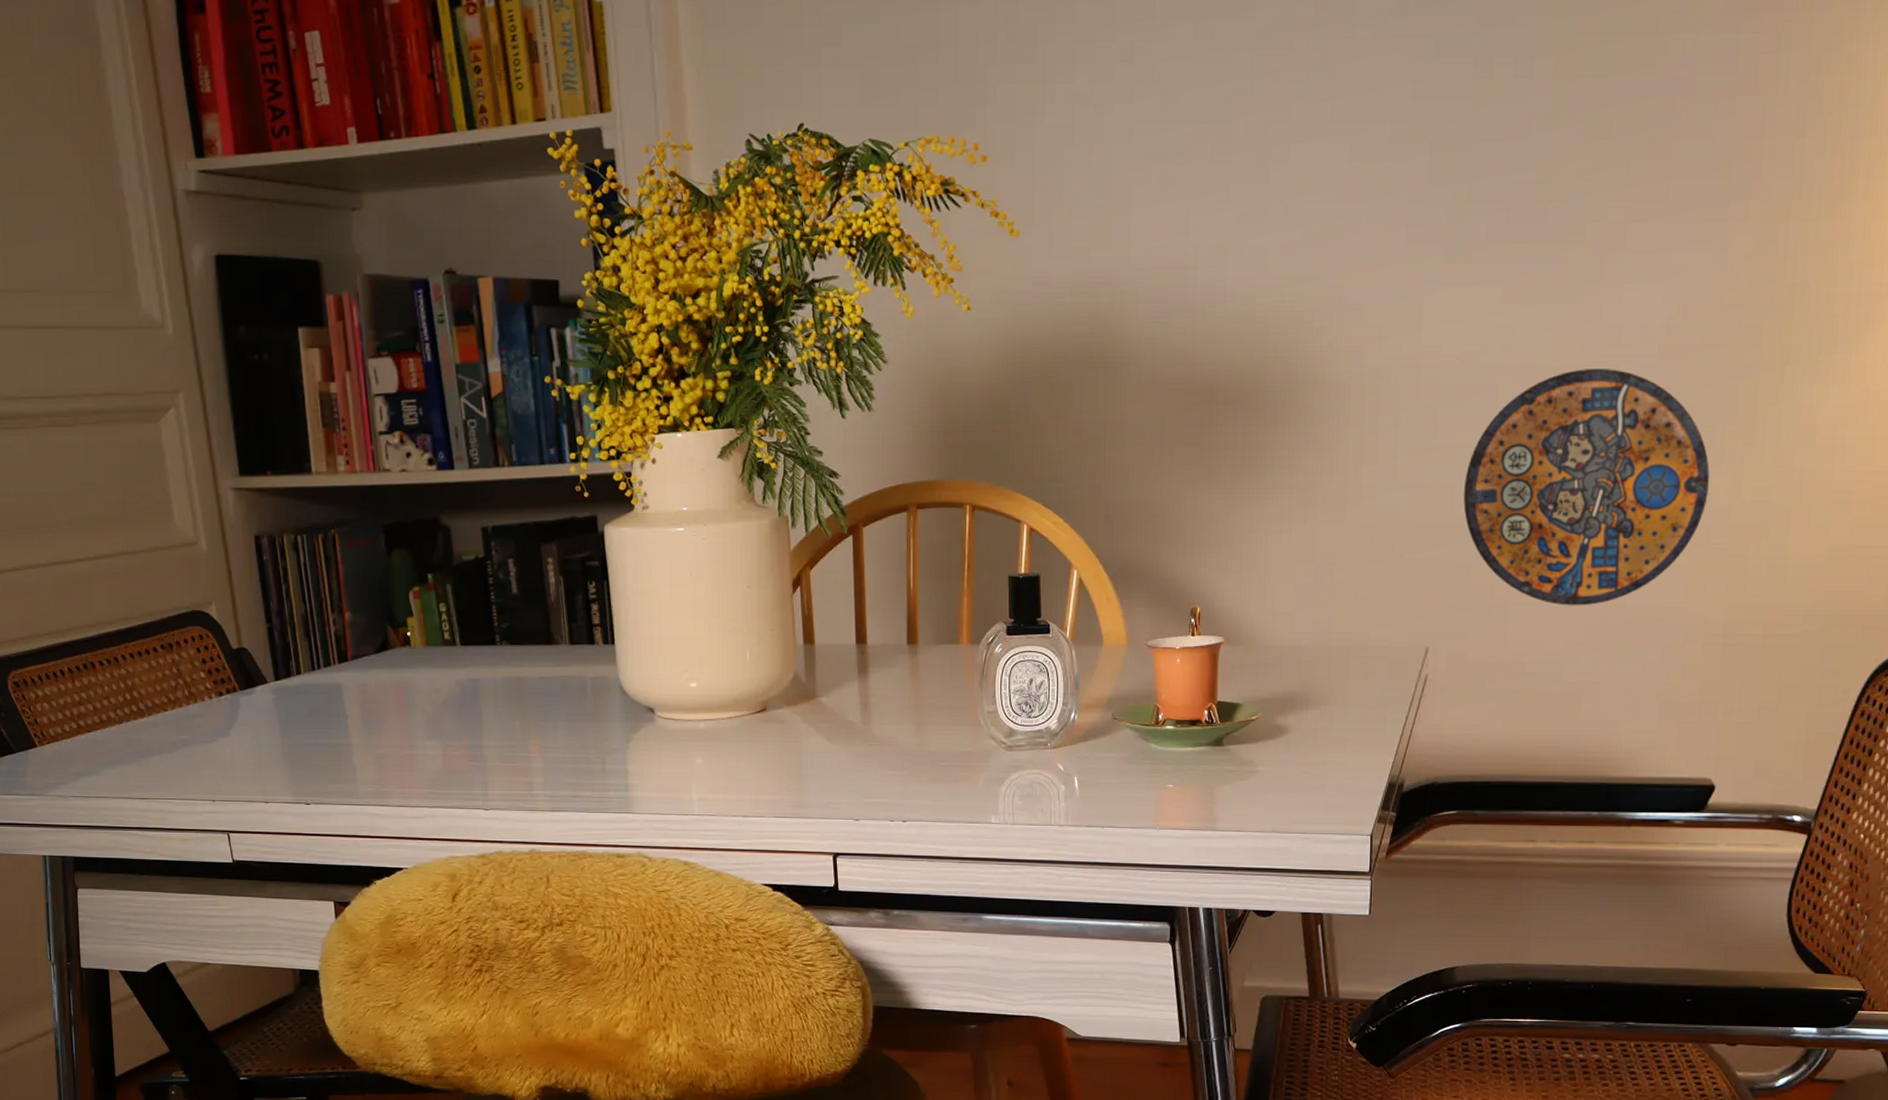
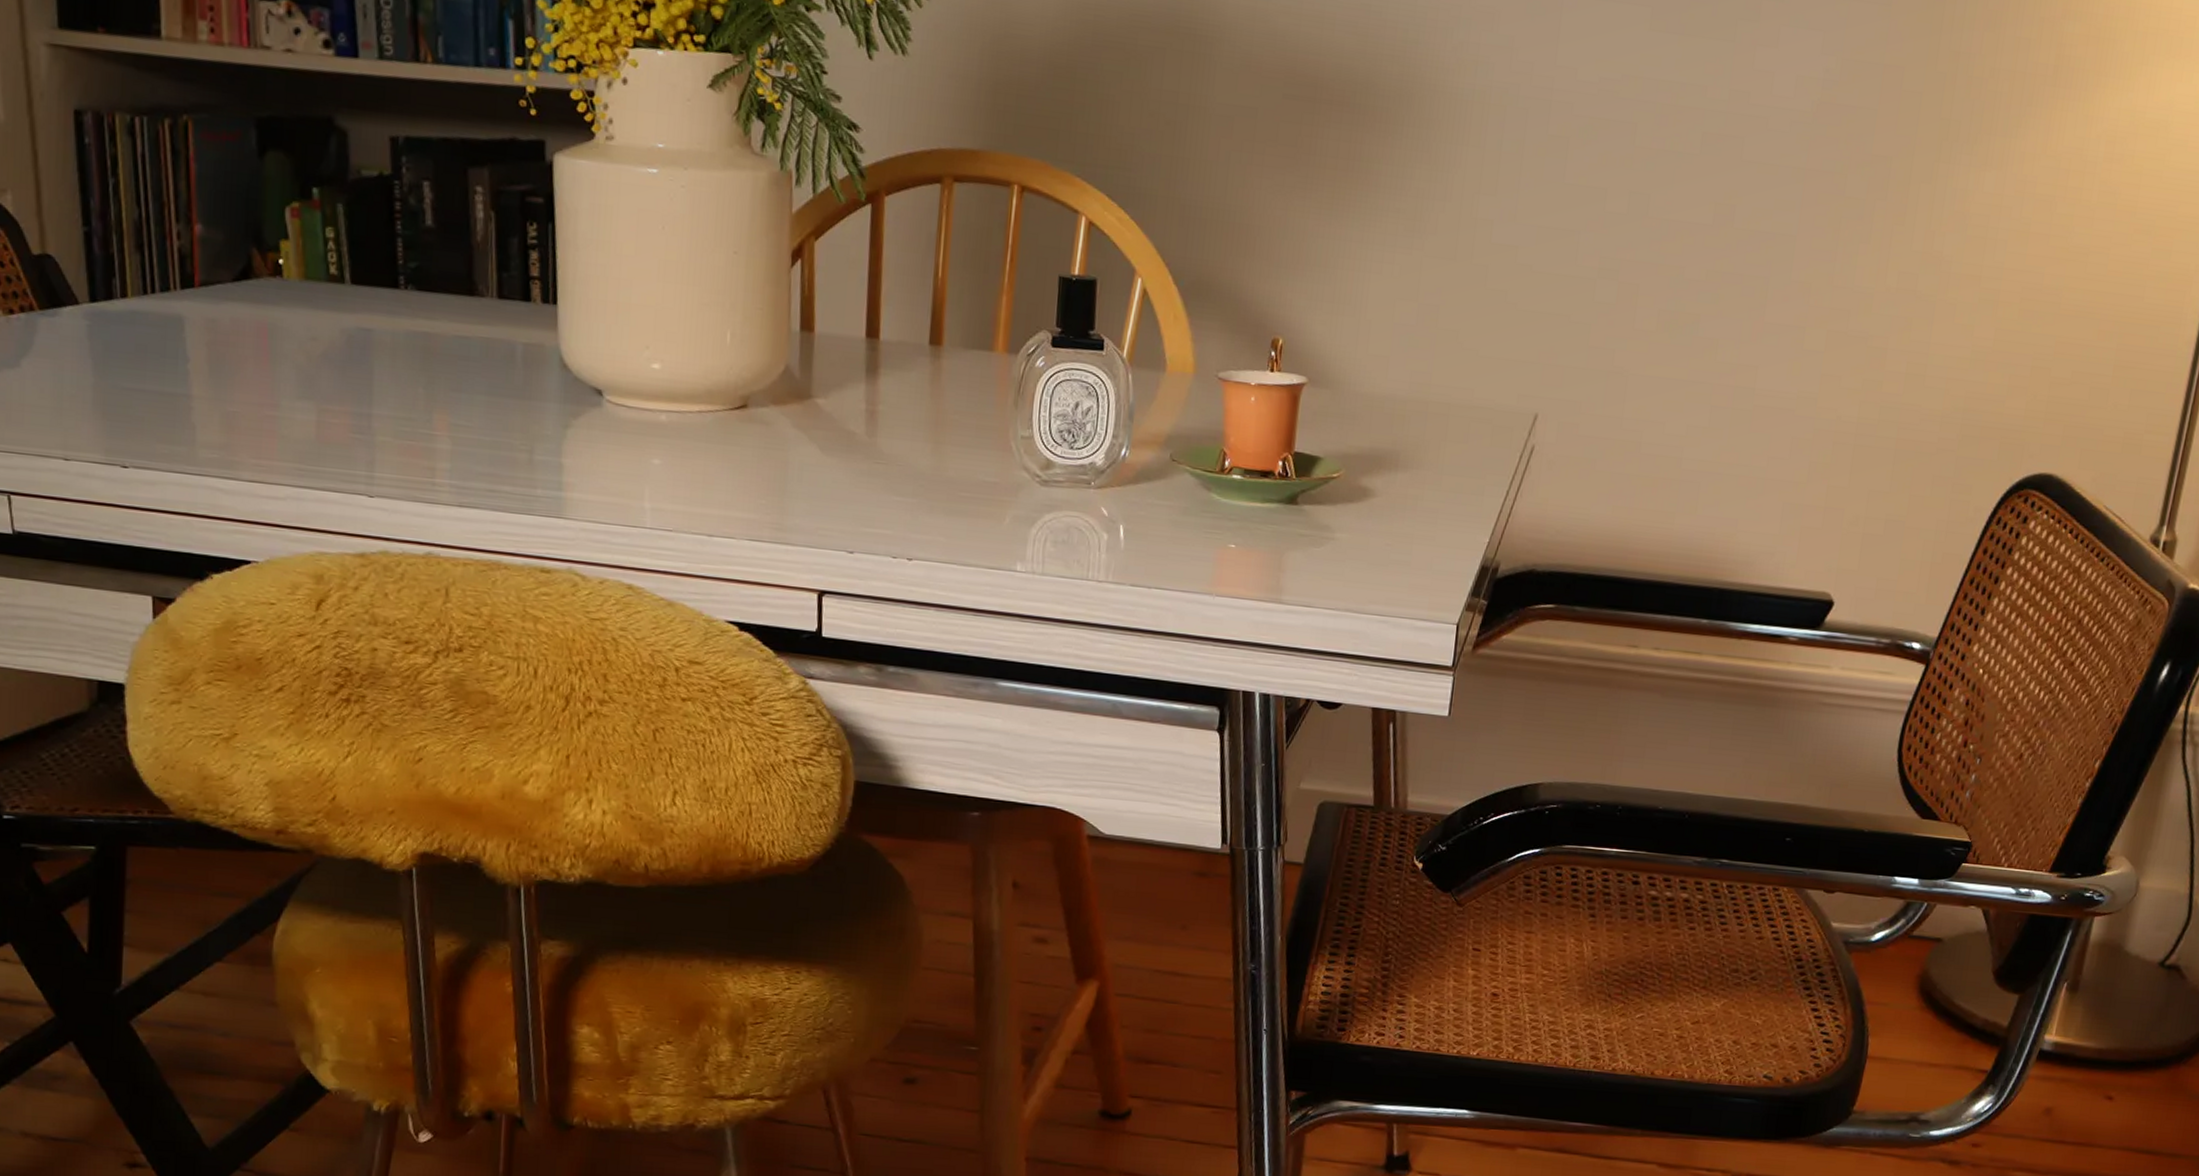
manhole cover: present [1463,369,1710,606] -> none [1588,116,1856,385]

